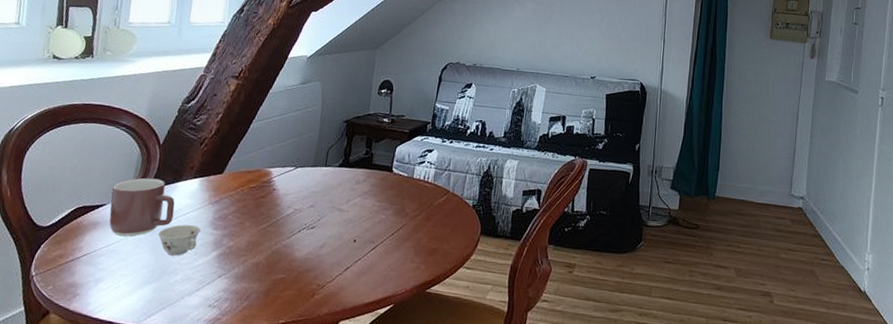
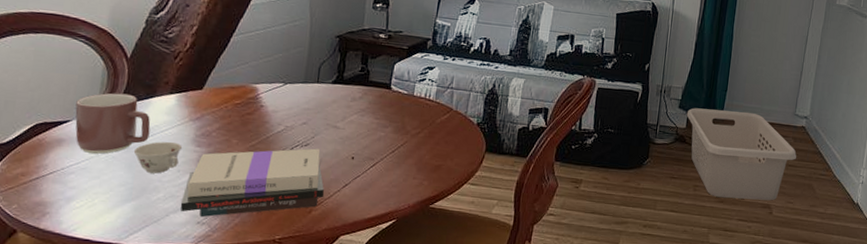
books: none [195,231,327,300] -> present [180,148,324,217]
laundry basket: none [678,188,796,288] -> present [686,108,797,201]

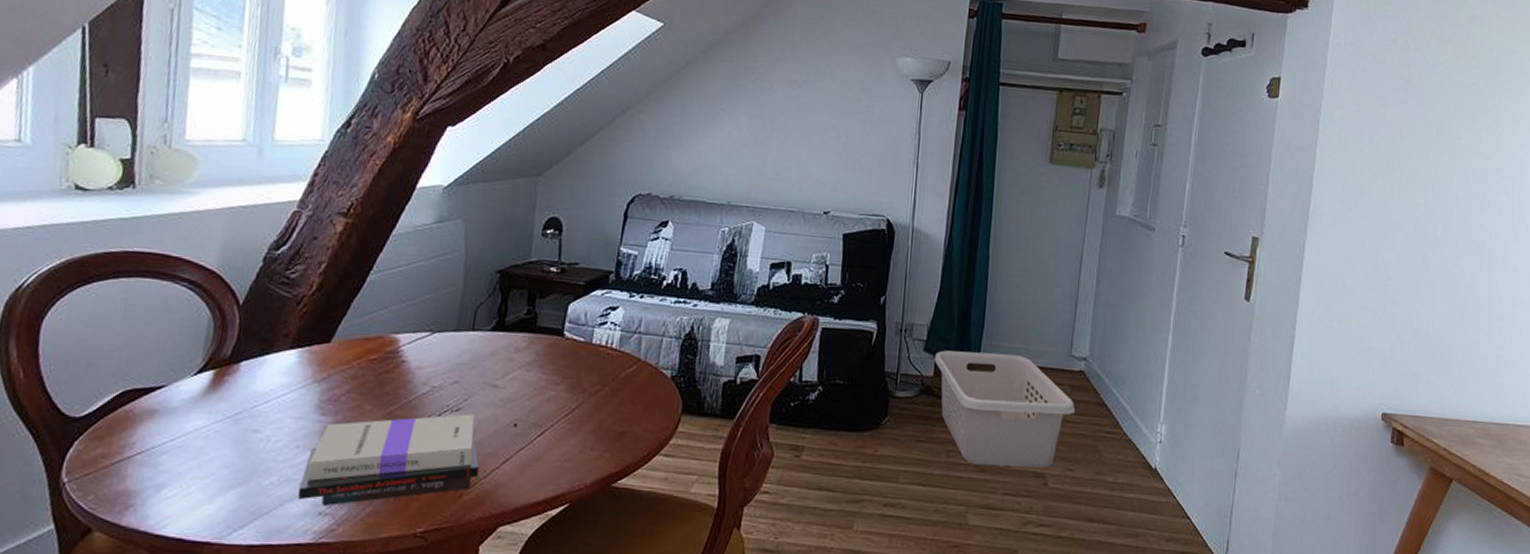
mug: present [75,93,151,154] -> none [171,349,265,427]
teacup: present [133,141,182,174] -> none [242,409,303,451]

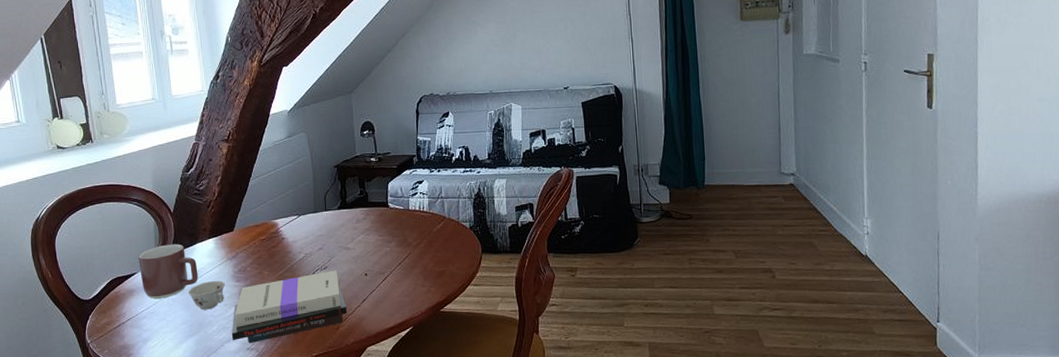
mug: none [171,349,265,427] -> present [138,244,198,299]
teacup: none [242,409,303,451] -> present [188,280,225,310]
laundry basket: present [934,350,1076,468] -> none [668,177,791,267]

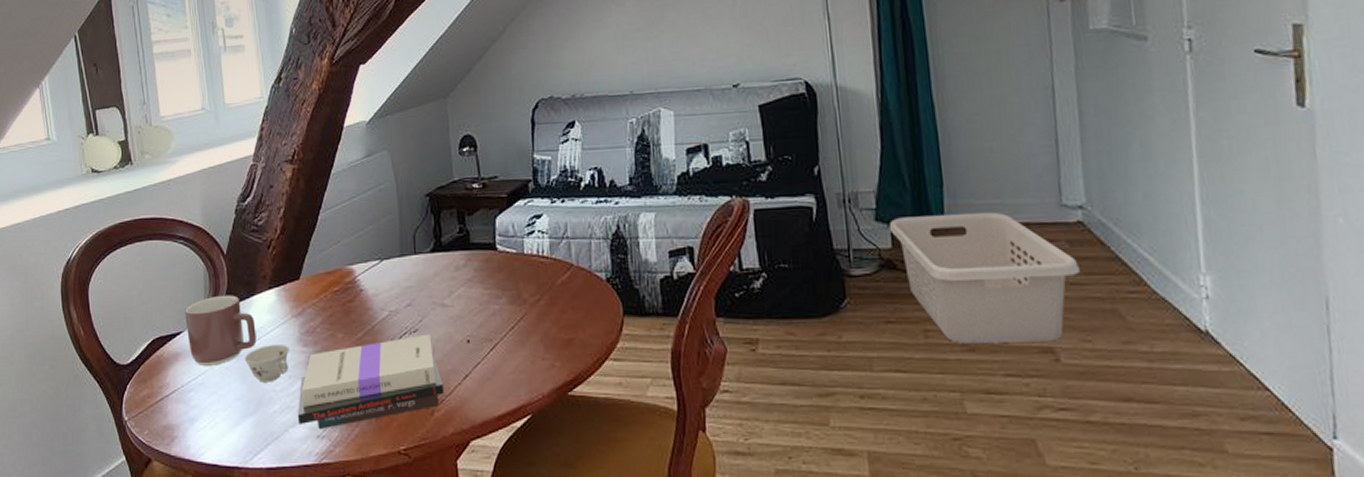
laundry basket: none [668,177,791,267] -> present [888,211,1081,343]

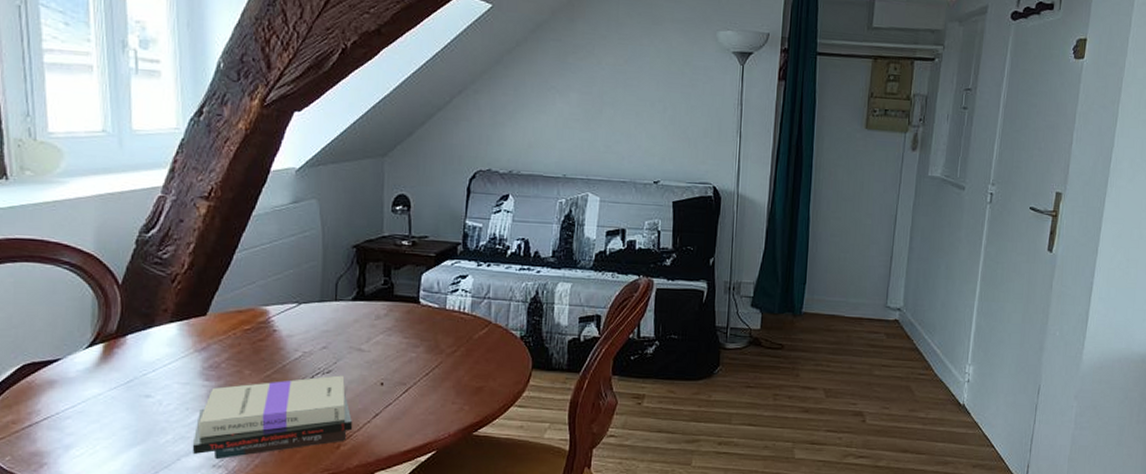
mug: present [185,295,257,366] -> none [65,325,151,394]
teacup: present [244,343,289,382] -> none [134,376,188,413]
laundry basket: present [888,211,1081,343] -> none [760,305,891,407]

